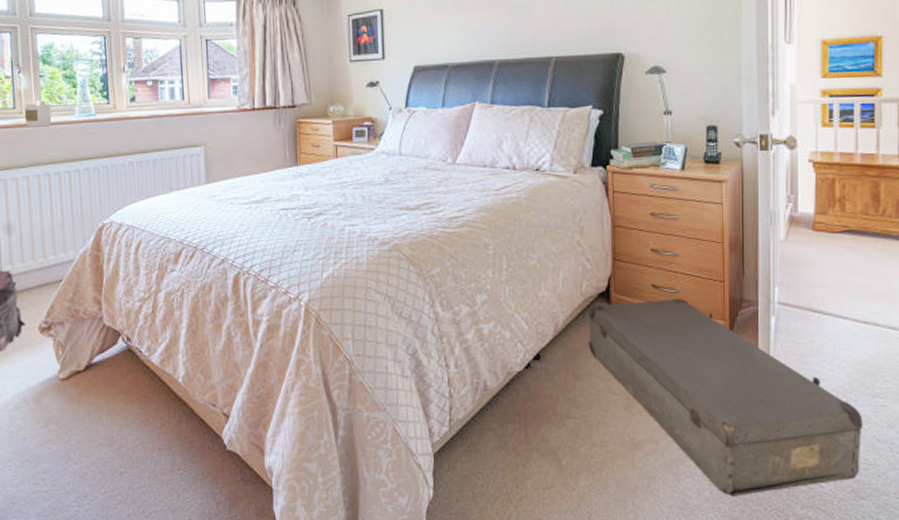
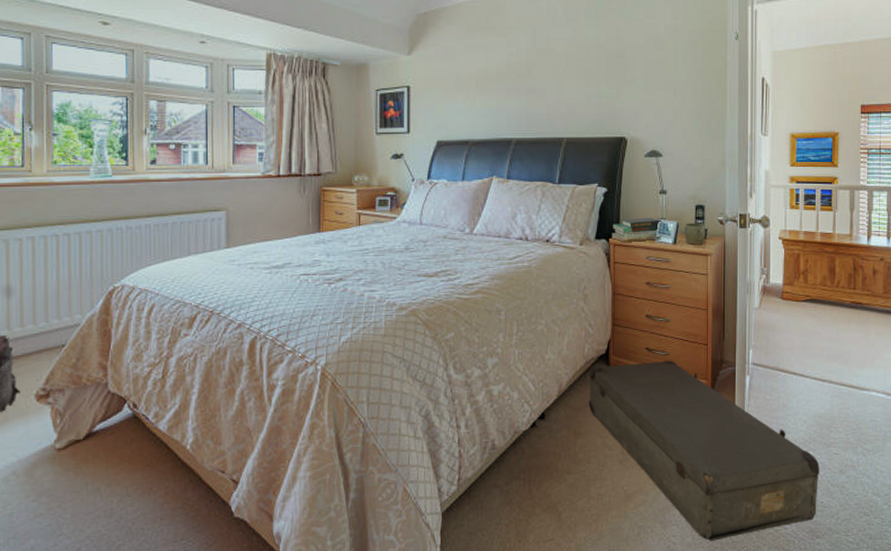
candle: present [24,101,52,128] -> none [33,159,65,187]
mug: none [693,145,719,171] -> present [684,222,705,245]

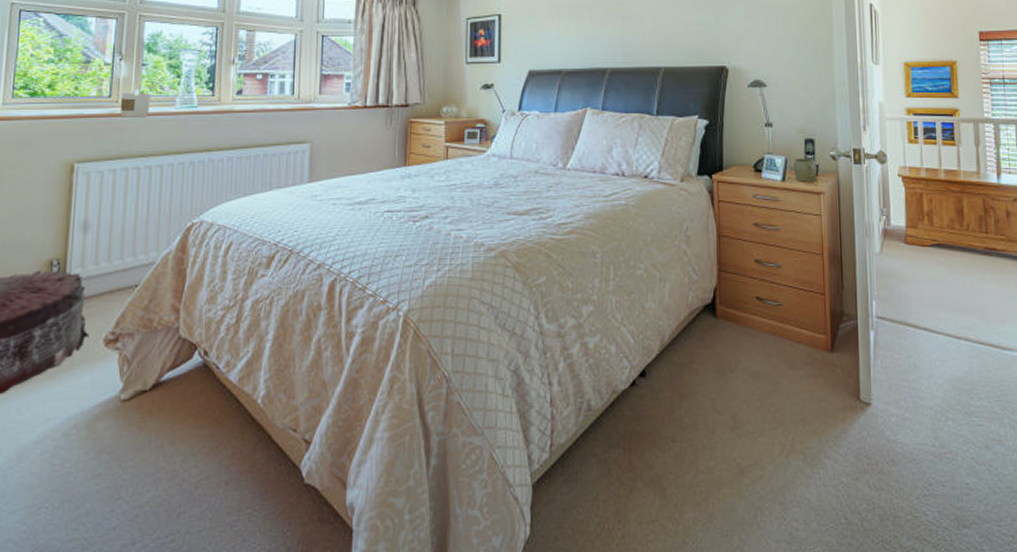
candle: none [33,159,65,187] -> present [119,90,152,117]
suitcase: present [588,360,820,541] -> none [693,311,962,528]
books: present [611,217,662,243] -> none [714,151,769,180]

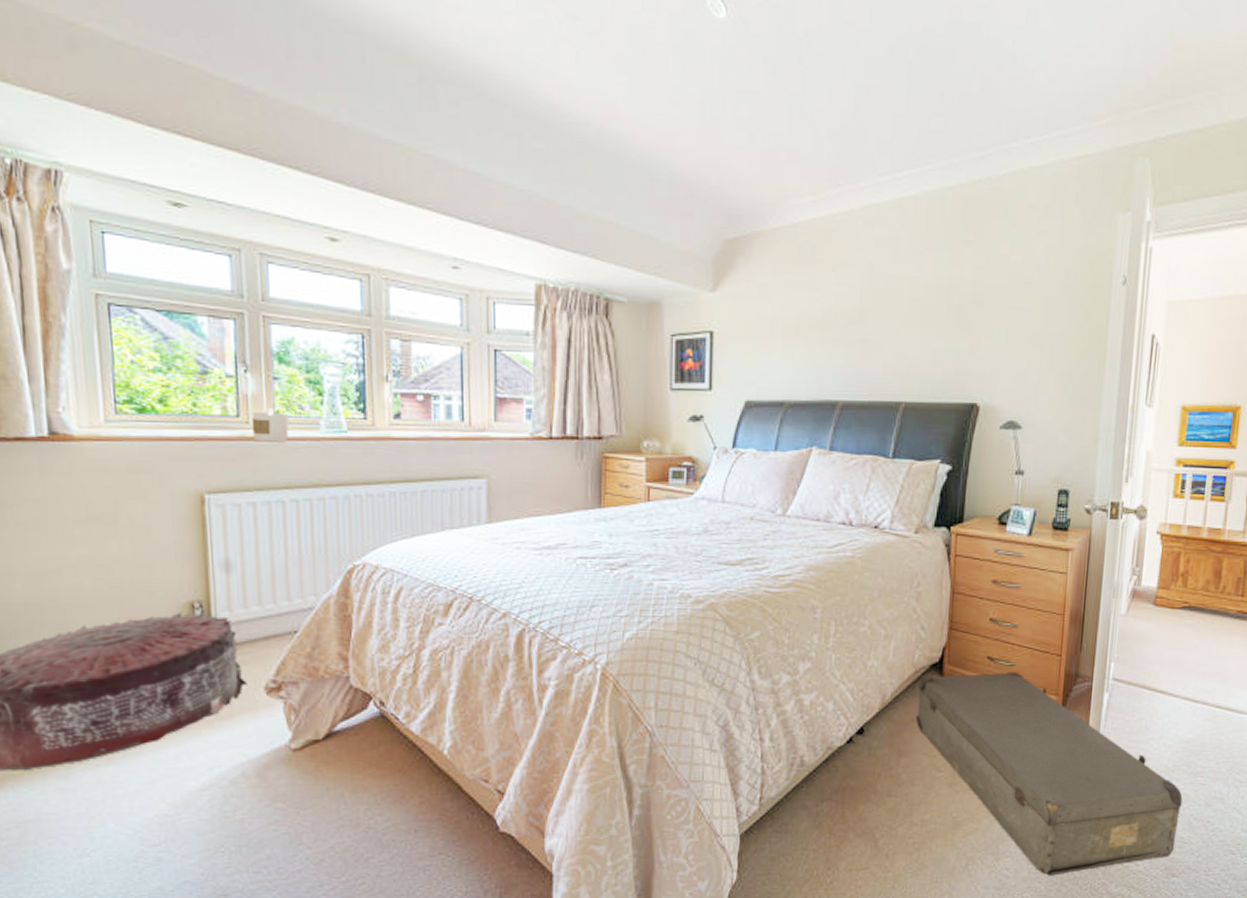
suitcase: none [693,311,962,528] -> present [915,672,1183,876]
mug: present [793,158,817,182] -> none [1041,510,1068,537]

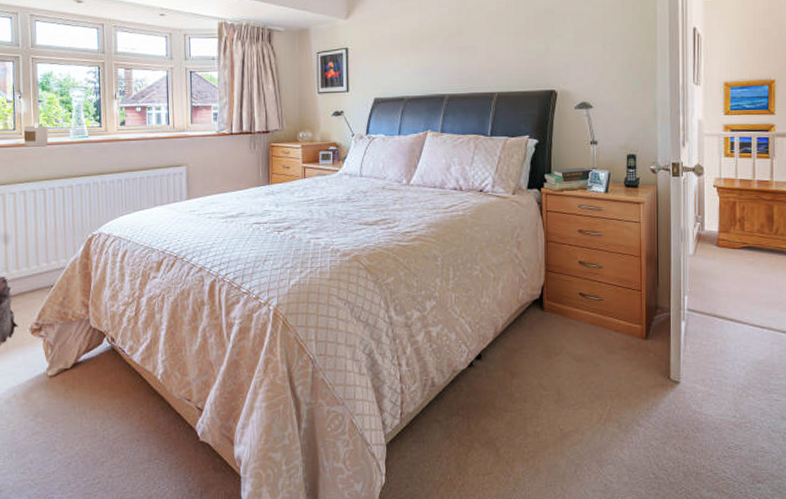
suitcase: present [915,672,1183,876] -> none [523,305,760,481]
books: none [954,502,1016,533] -> present [543,167,594,192]

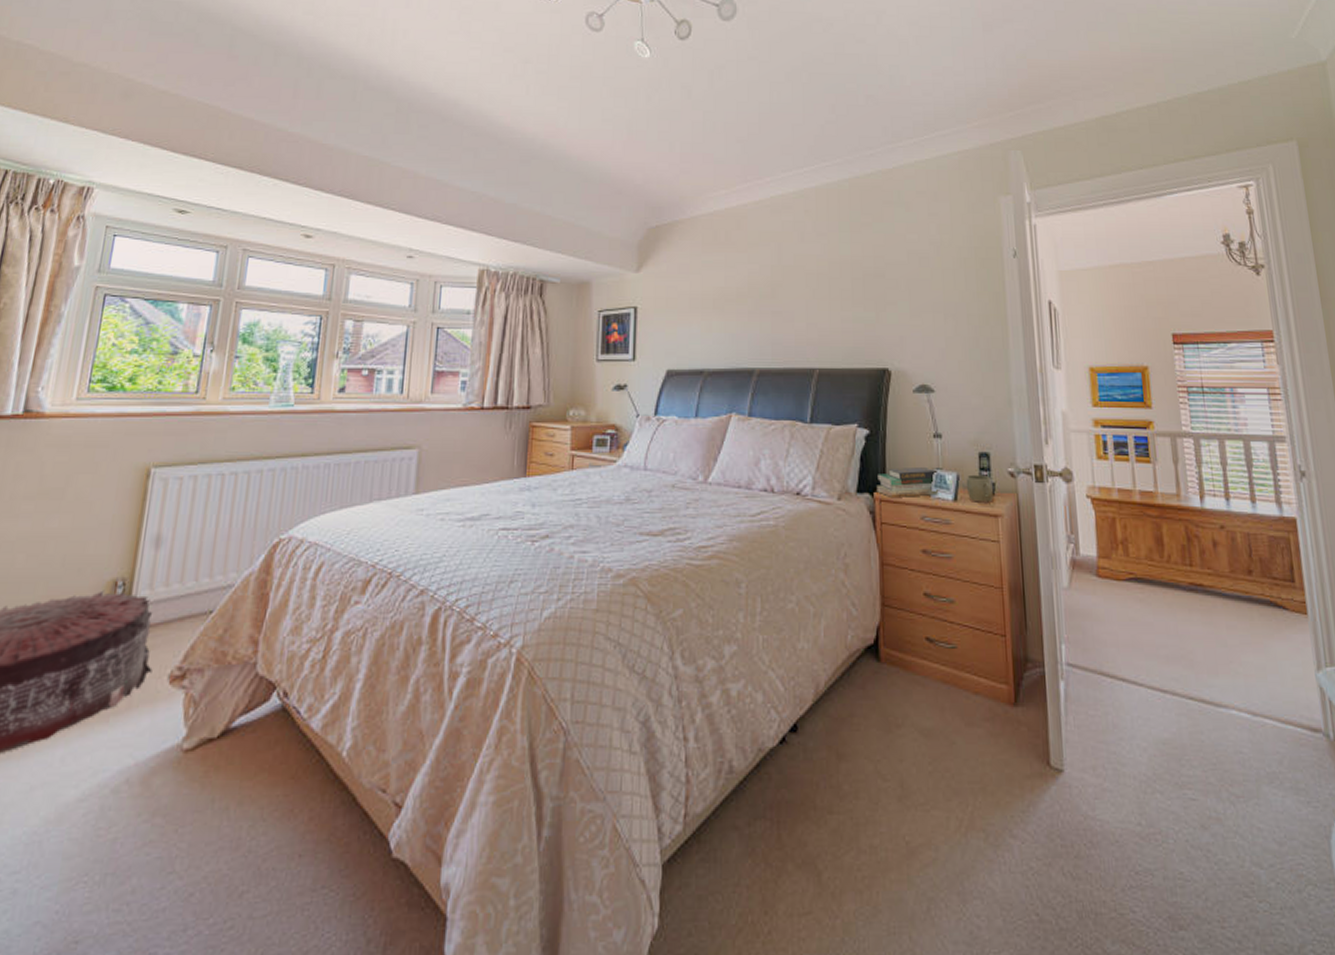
candle: present [23,123,49,147] -> none [206,385,244,416]
mug: none [615,172,637,193] -> present [966,474,993,503]

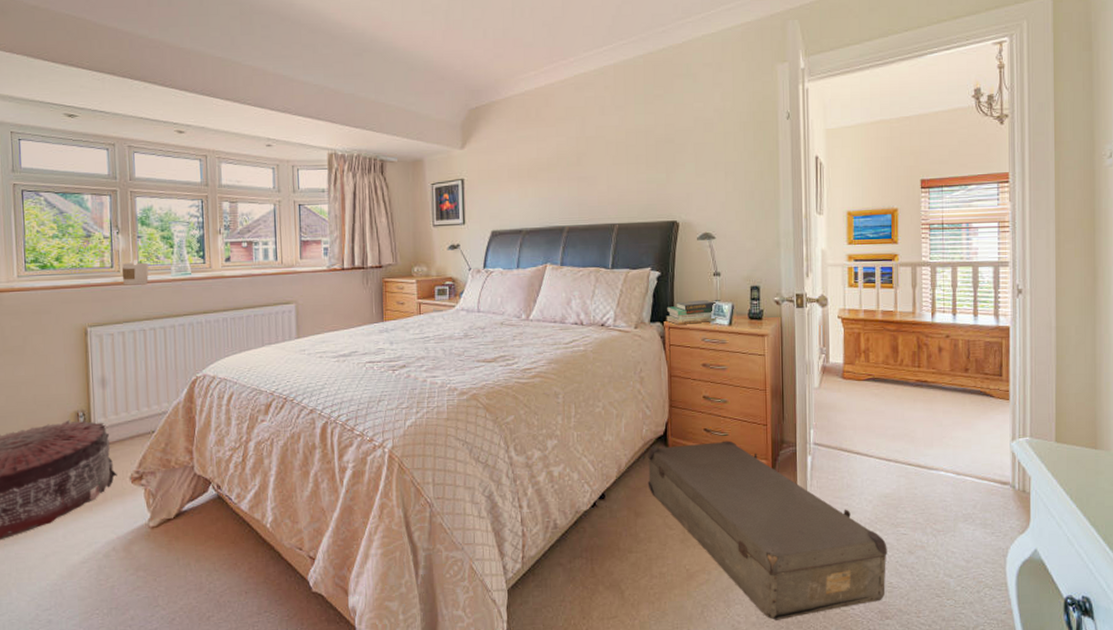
candle: none [206,385,244,416] -> present [121,260,149,285]
suitcase: none [853,655,1175,926] -> present [647,440,887,620]
mug: present [966,474,993,503] -> none [739,303,761,326]

